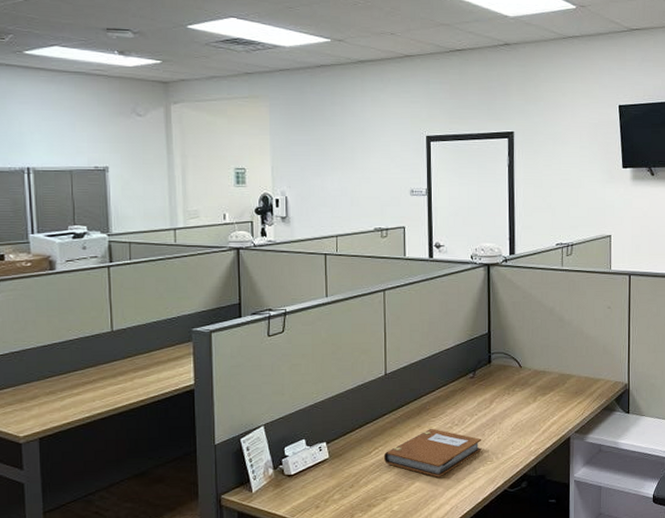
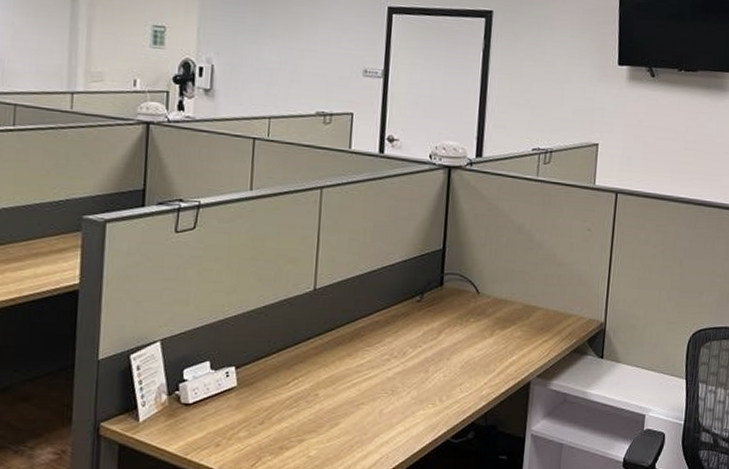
notebook: present [383,429,482,477] -> none [303,360,425,419]

